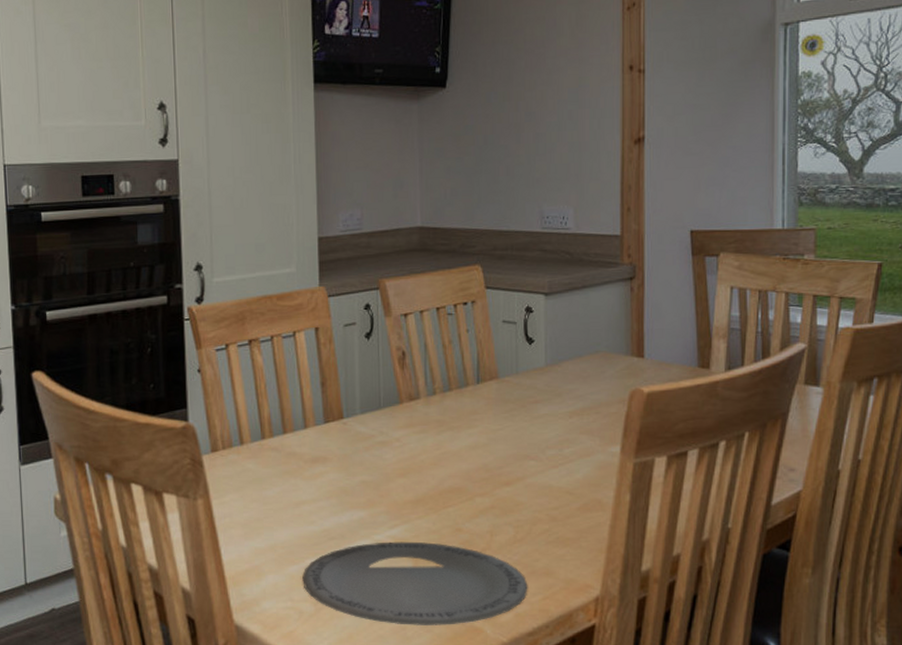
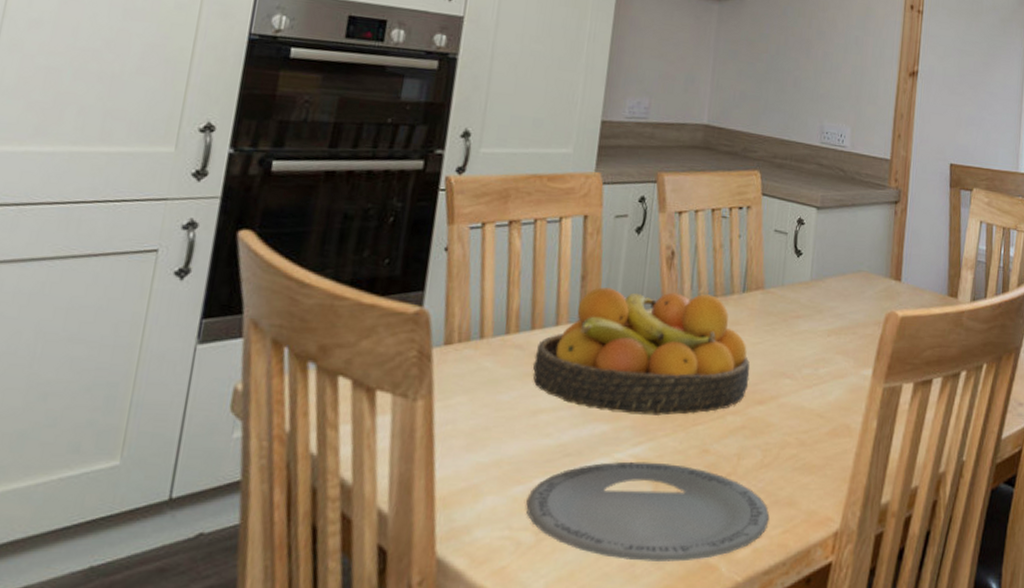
fruit bowl: none [289,389,493,502] -> present [532,287,750,417]

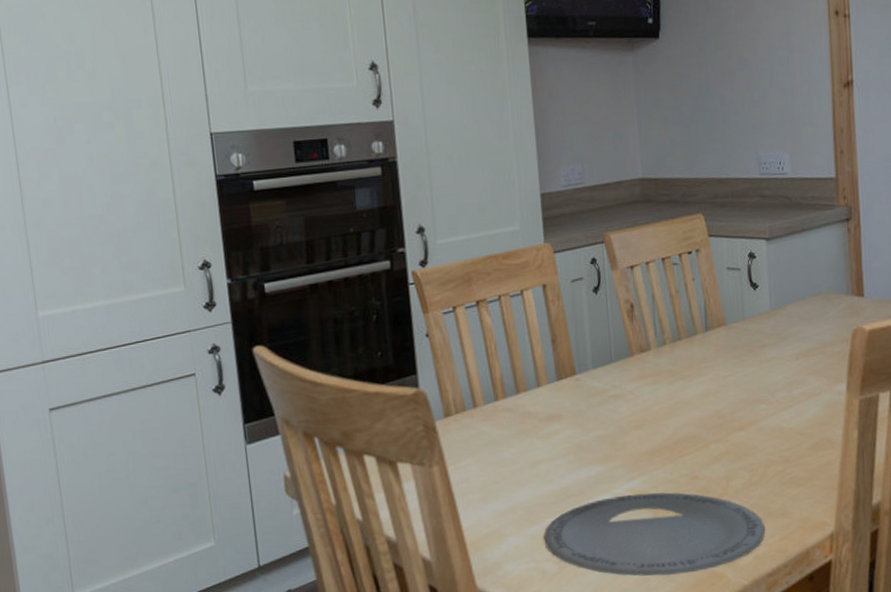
fruit bowl: present [532,287,750,417] -> none [524,338,726,455]

